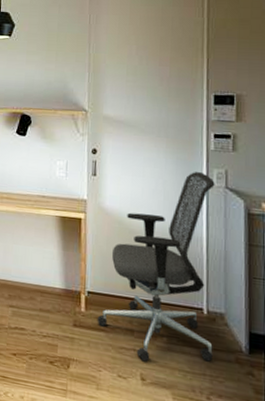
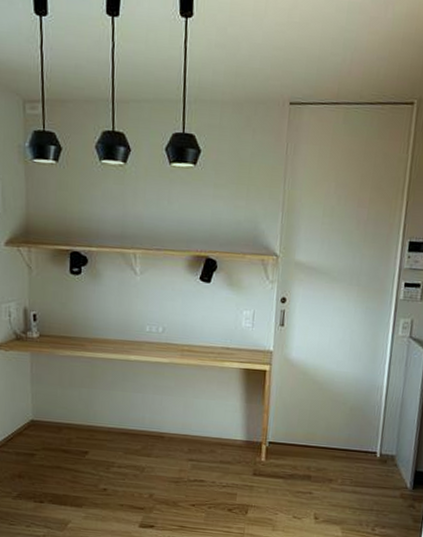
office chair: present [97,172,215,362] -> none [276,321,400,503]

